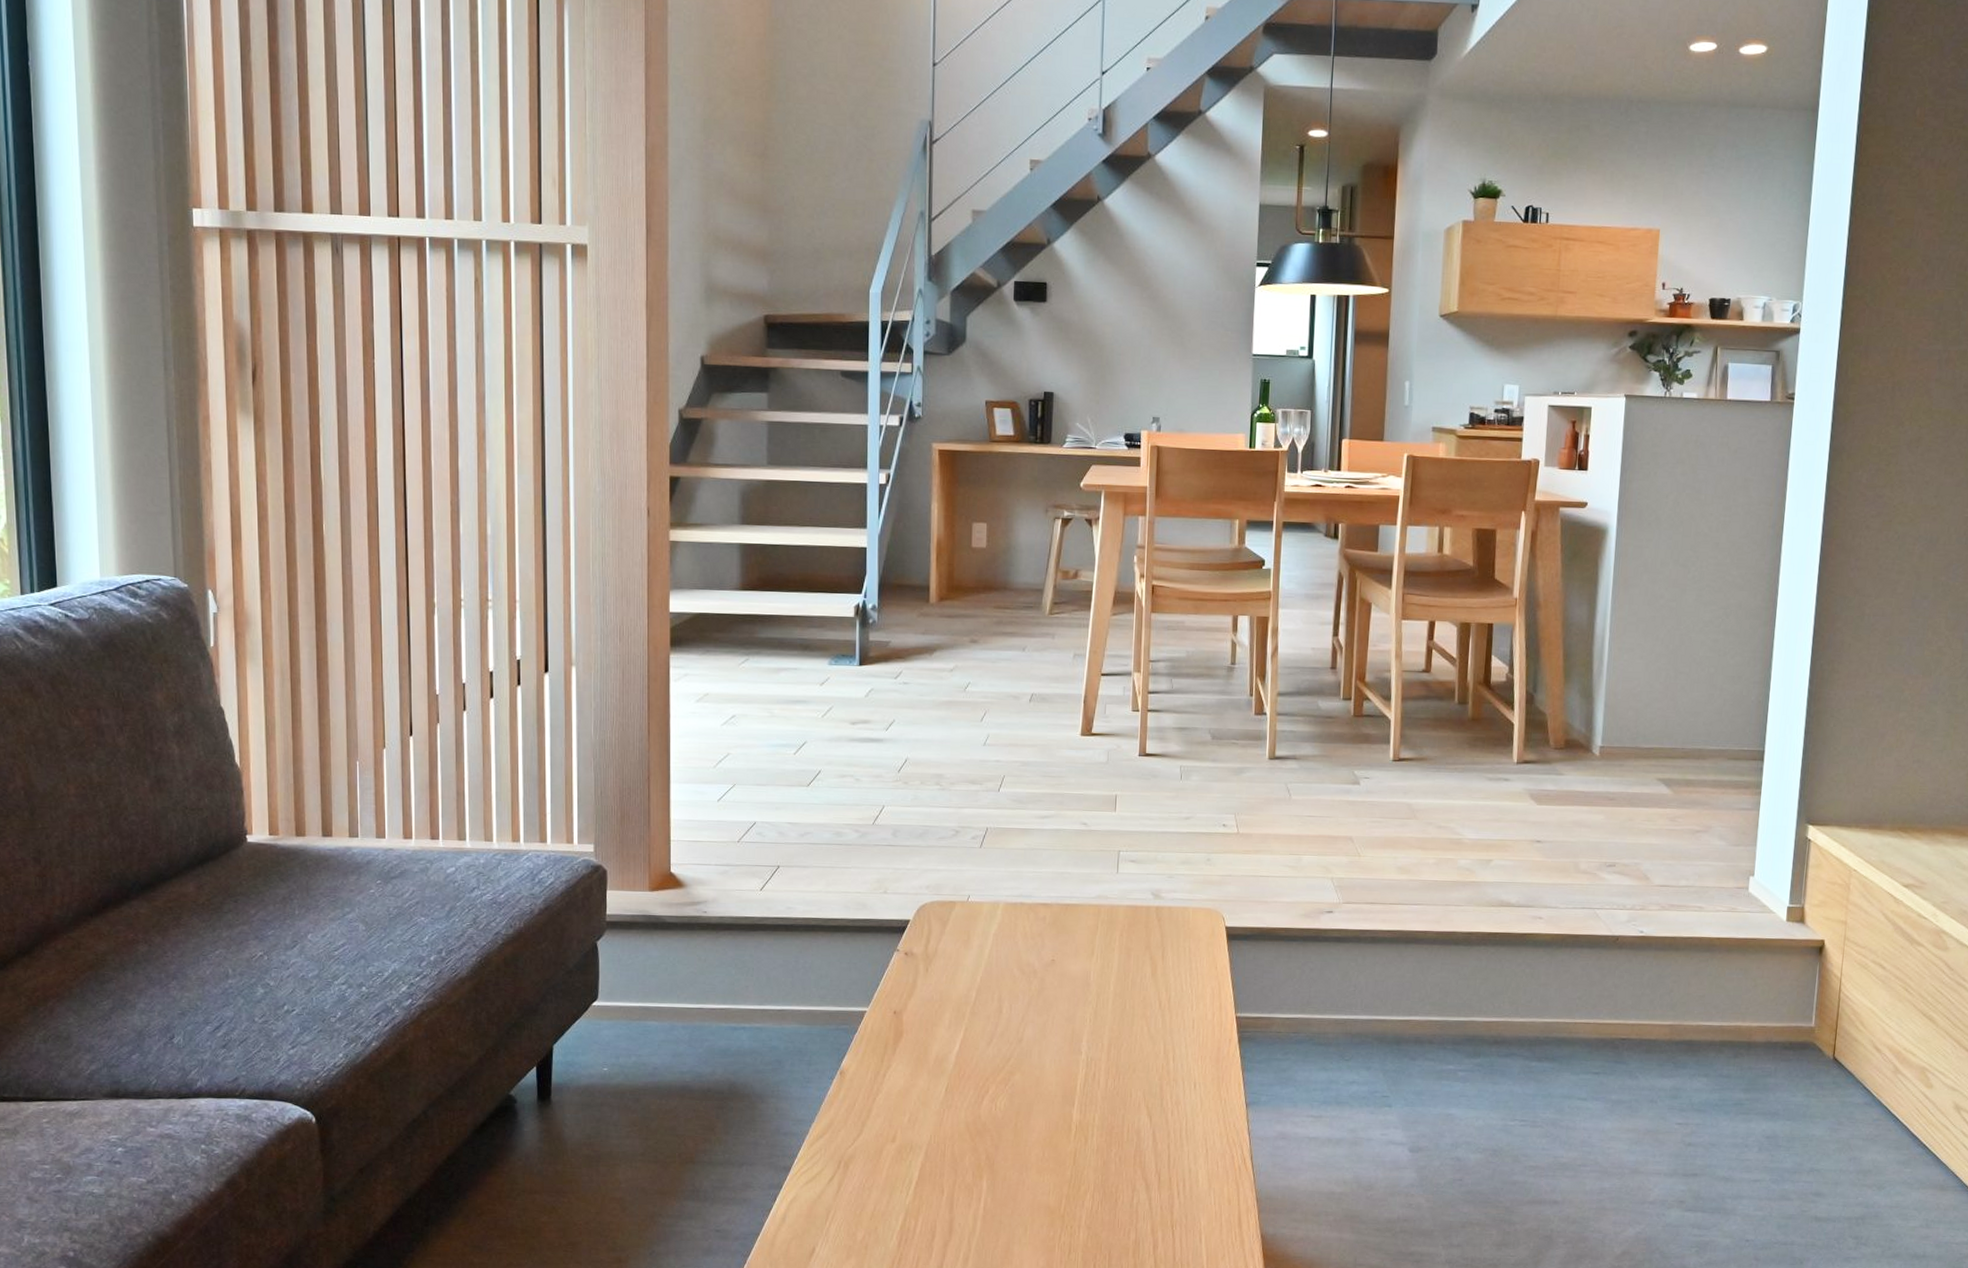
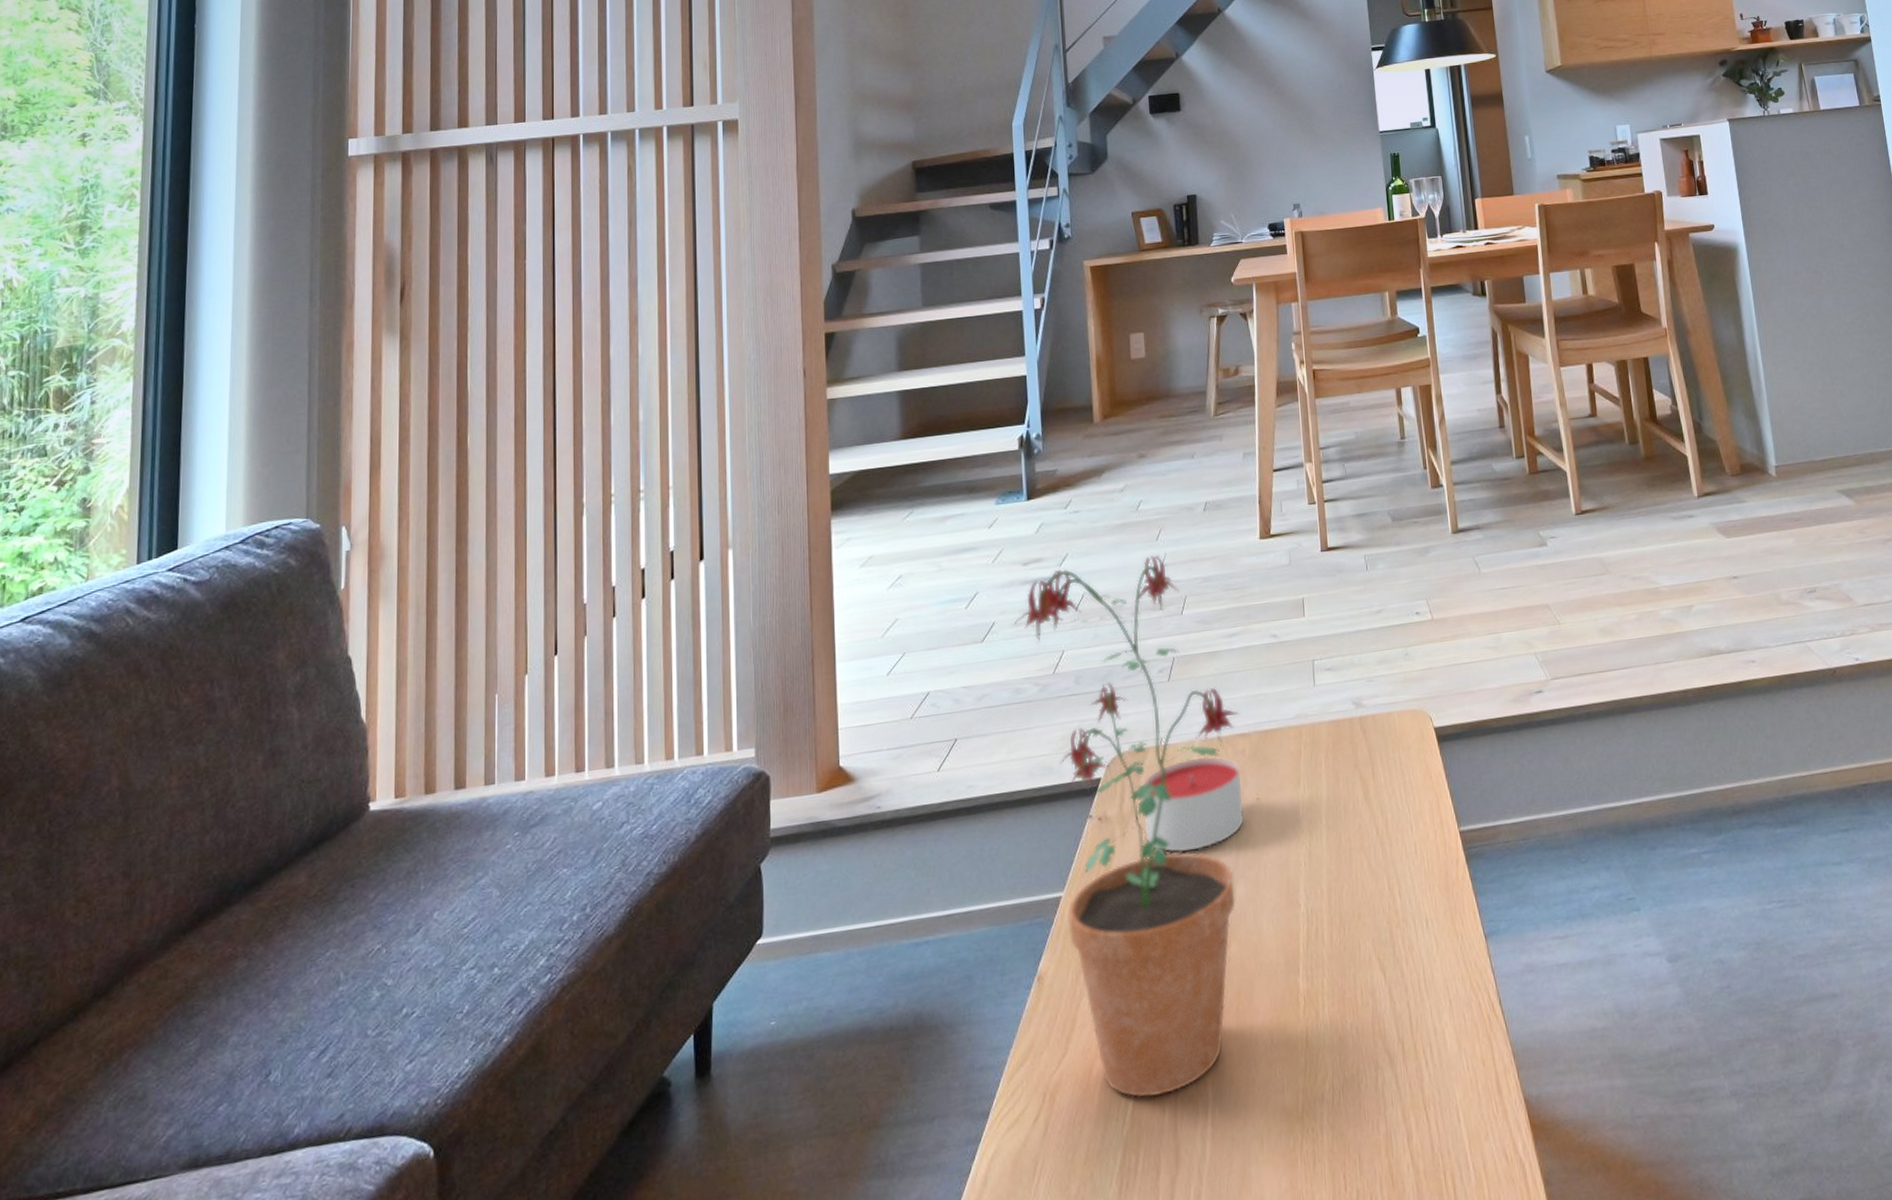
potted plant: none [839,732,1044,1179] -> present [1014,555,1240,1098]
candle: none [946,916,1039,995] -> present [1142,756,1244,853]

